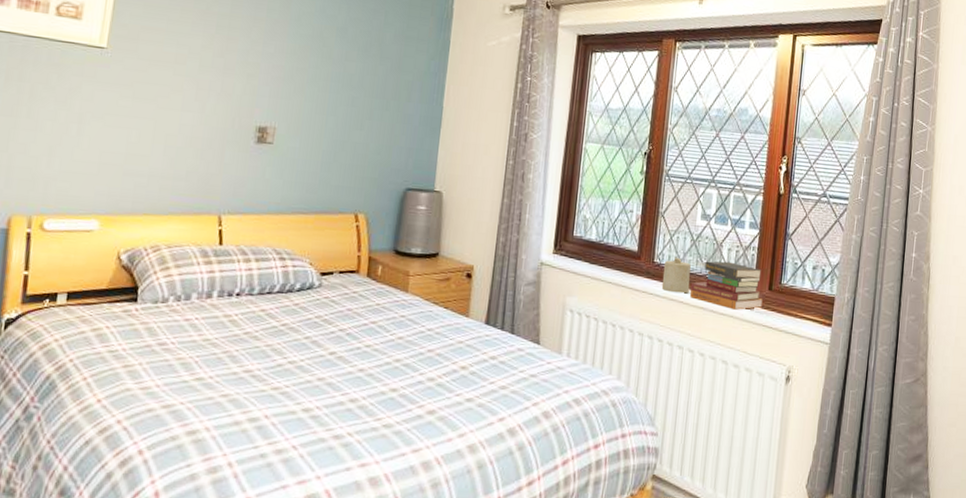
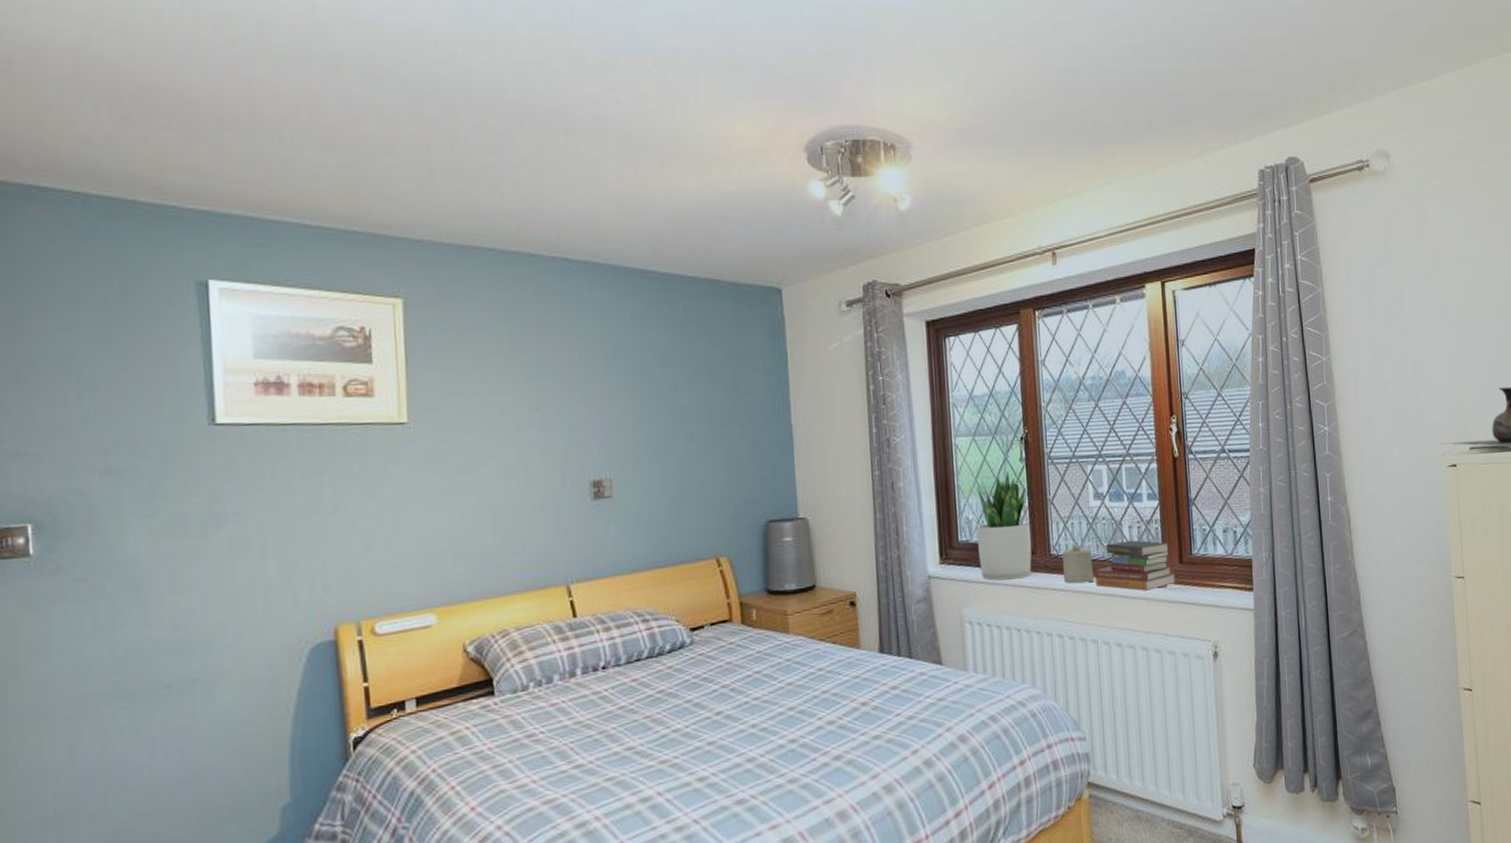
planter: none [588,180,643,280] -> present [976,470,1032,581]

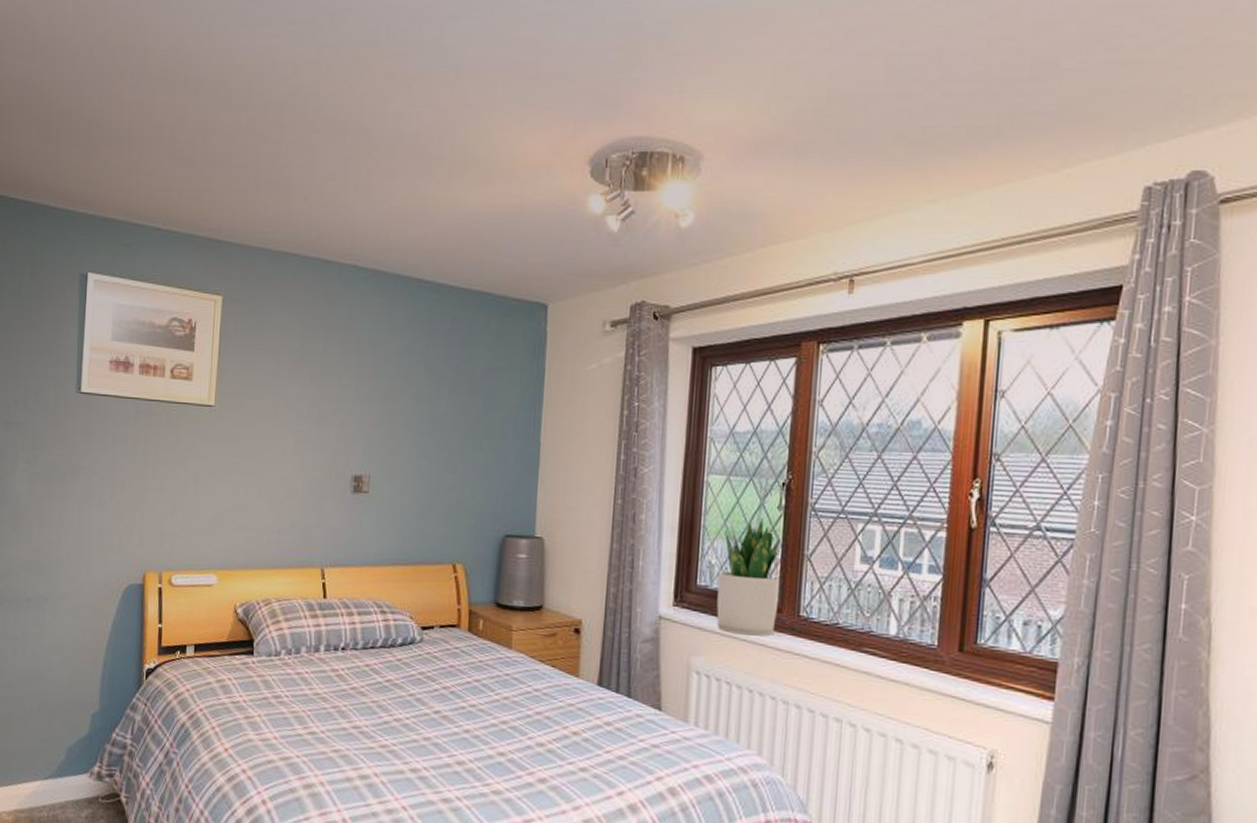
candle: present [1061,544,1094,585] -> none [810,609,849,655]
books: present [1094,540,1175,591] -> none [848,614,950,677]

